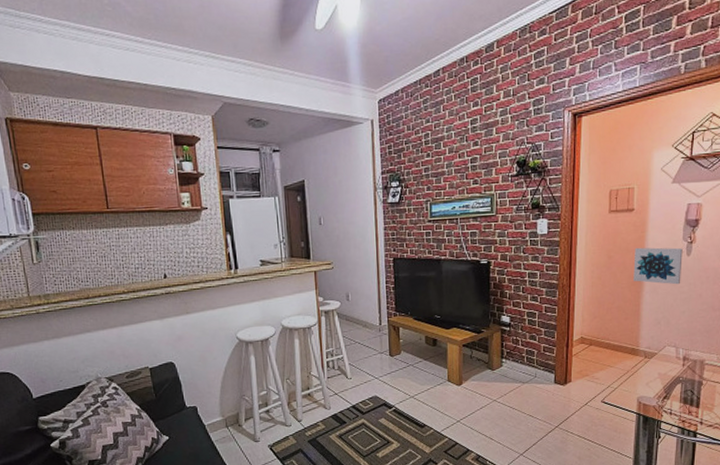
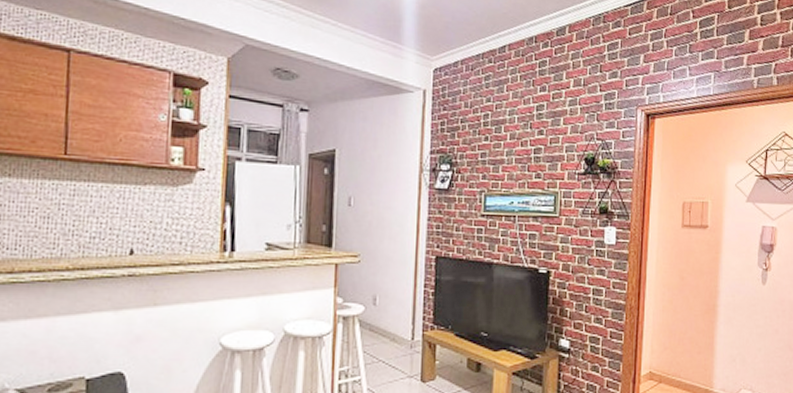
wall art: present [633,247,683,285] -> none [707,270,758,317]

